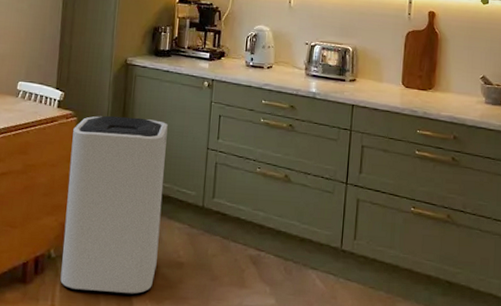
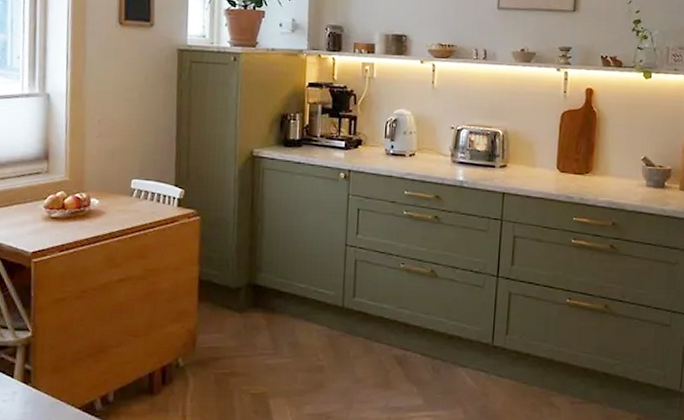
trash can: present [60,115,168,295] -> none [191,213,301,401]

